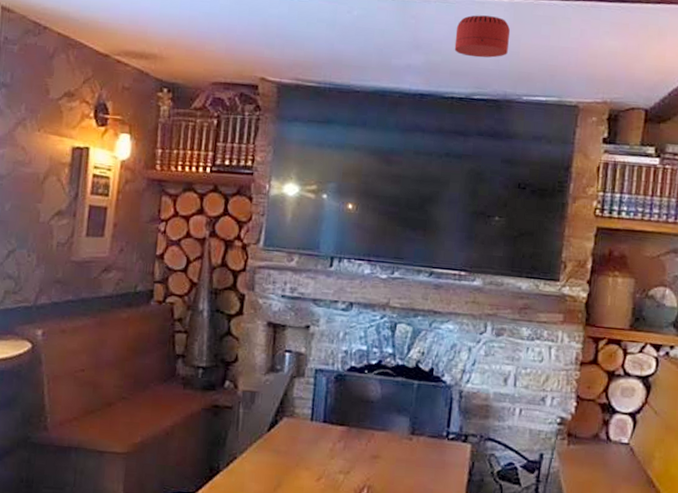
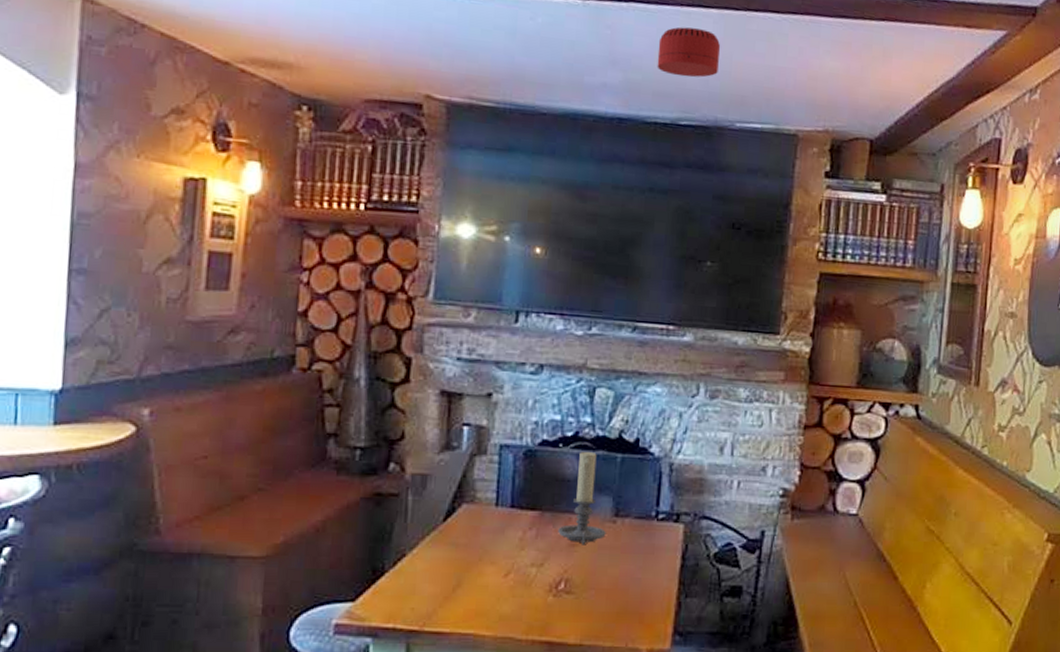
candle holder: none [362,377,403,458] -> present [558,451,606,545]

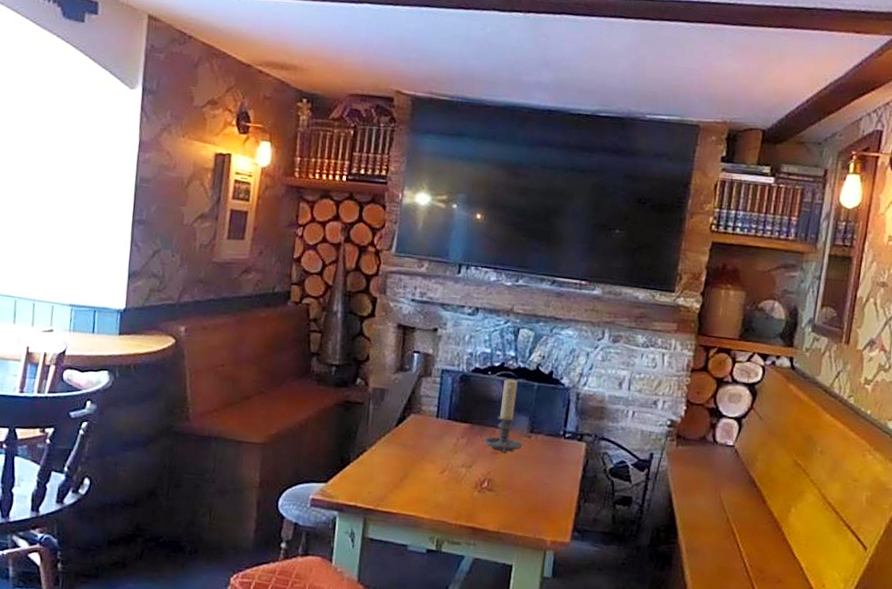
smoke detector: present [657,27,721,78] -> none [582,34,637,77]

